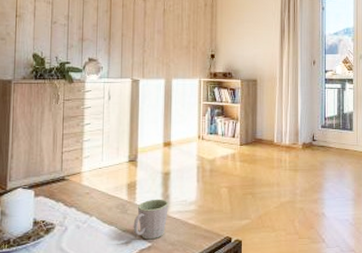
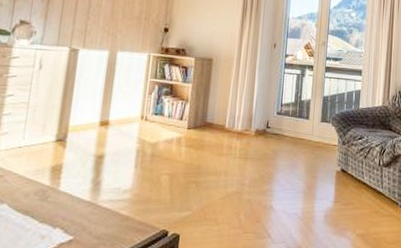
mug: present [133,199,169,240] -> none [52,185,99,232]

